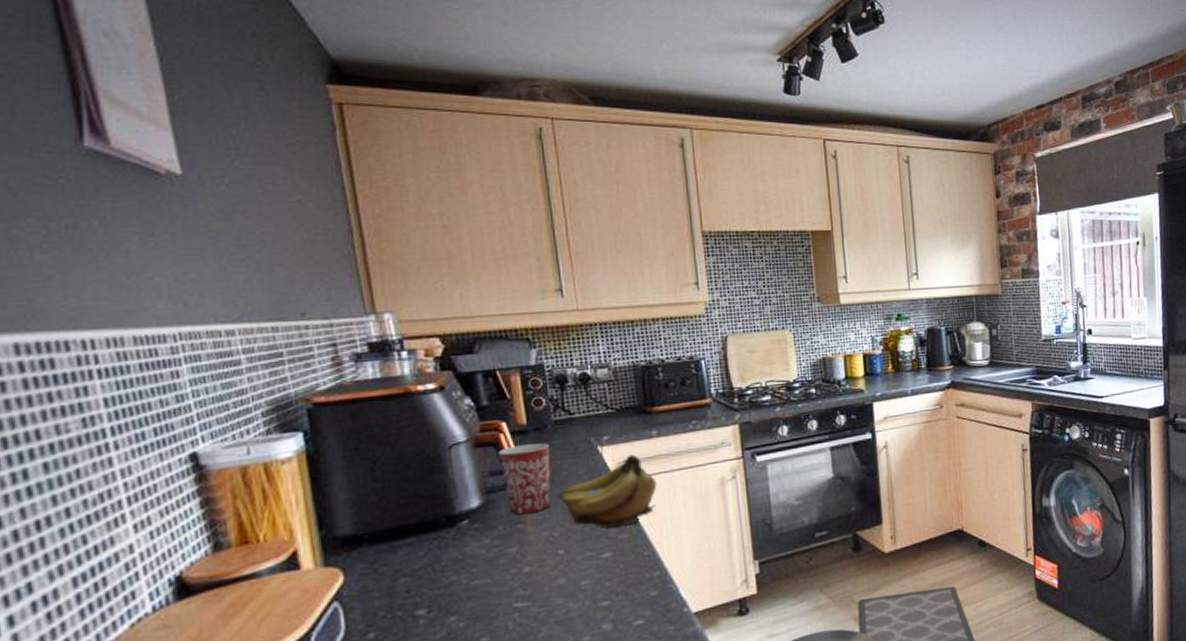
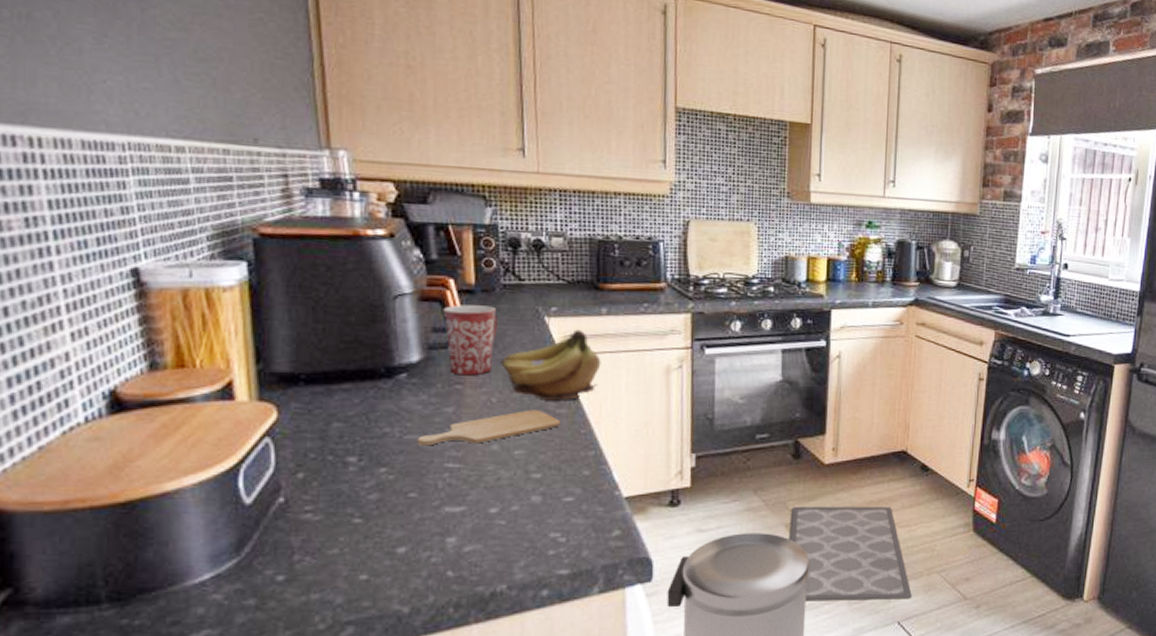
chopping board: none [484,538,623,590] -> present [417,409,560,446]

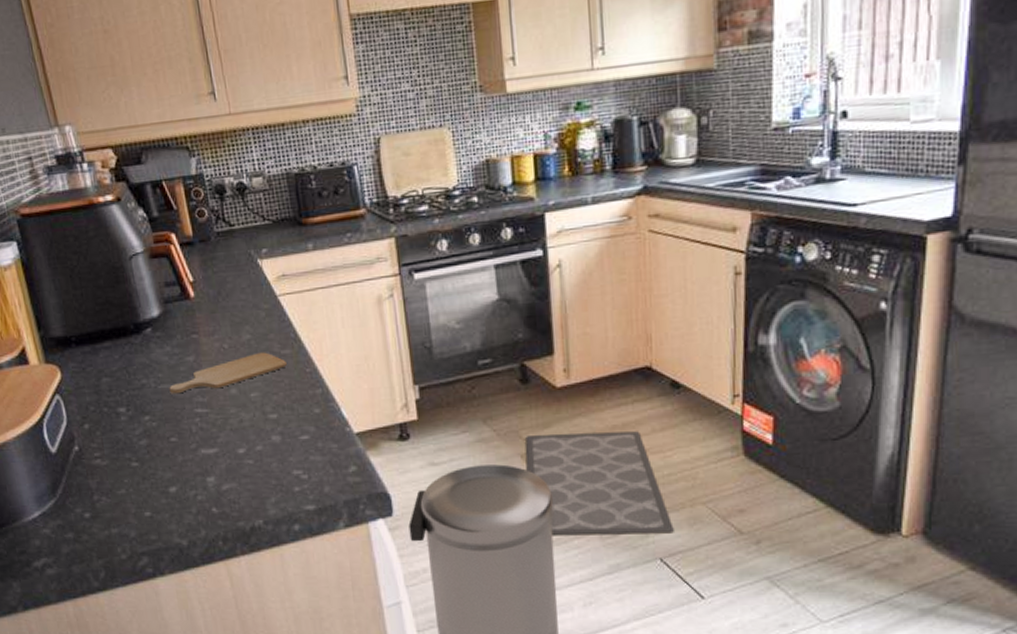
mug: present [443,304,498,376] -> none [170,255,221,326]
fruit: present [498,329,601,401] -> none [224,268,315,343]

